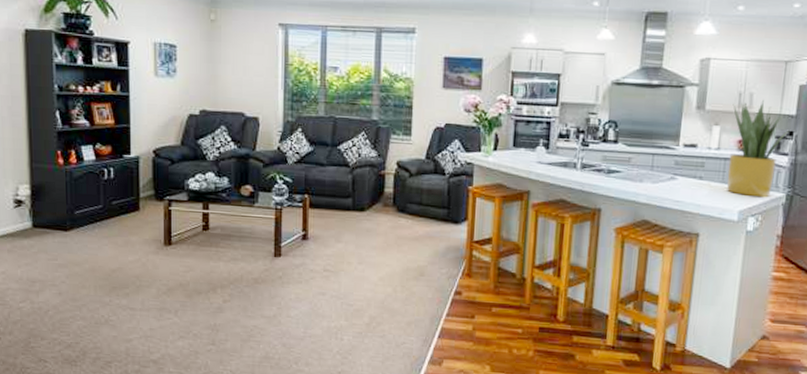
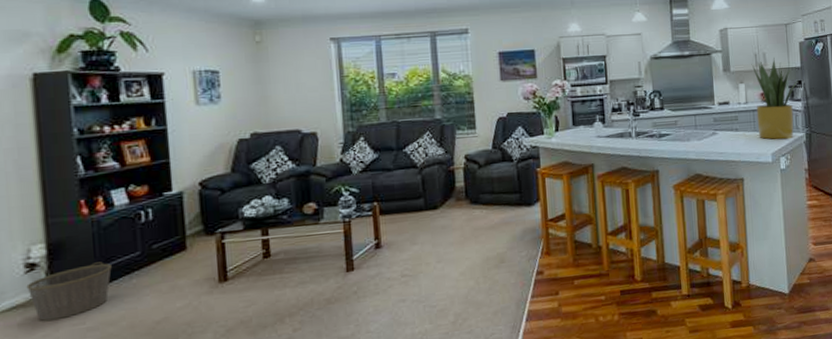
basket: none [15,208,79,253] -> present [26,262,112,322]

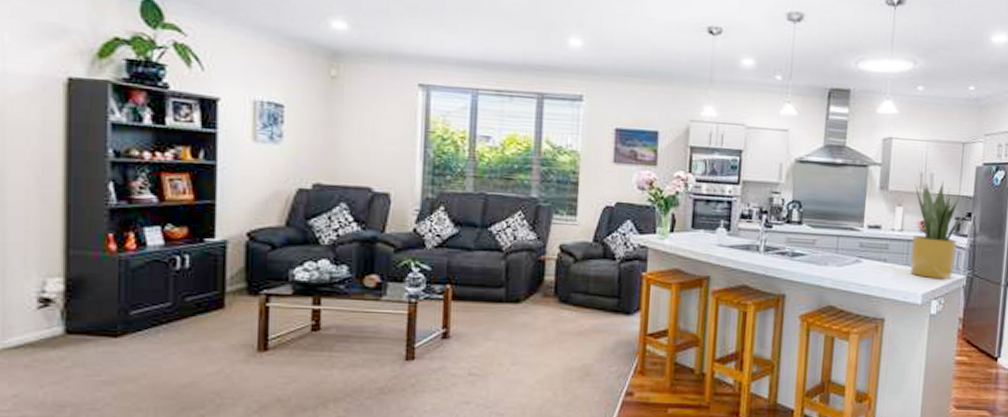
basket: present [26,262,112,322] -> none [38,307,137,367]

